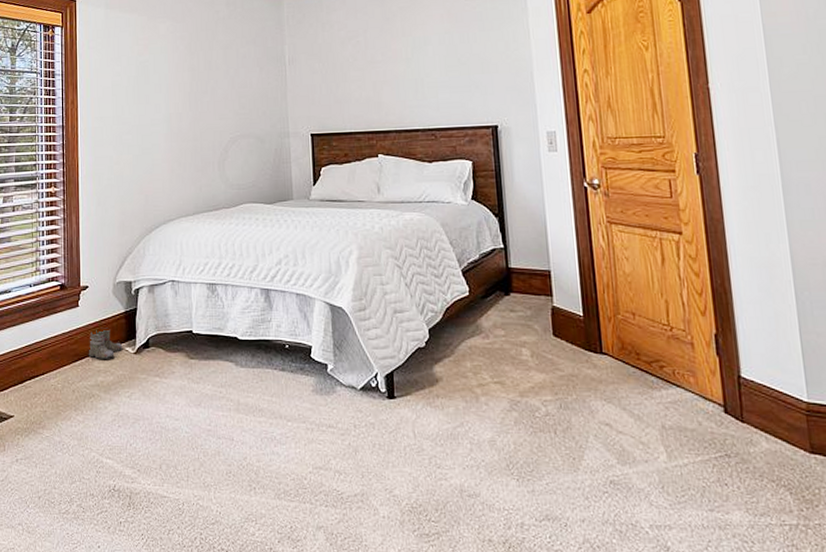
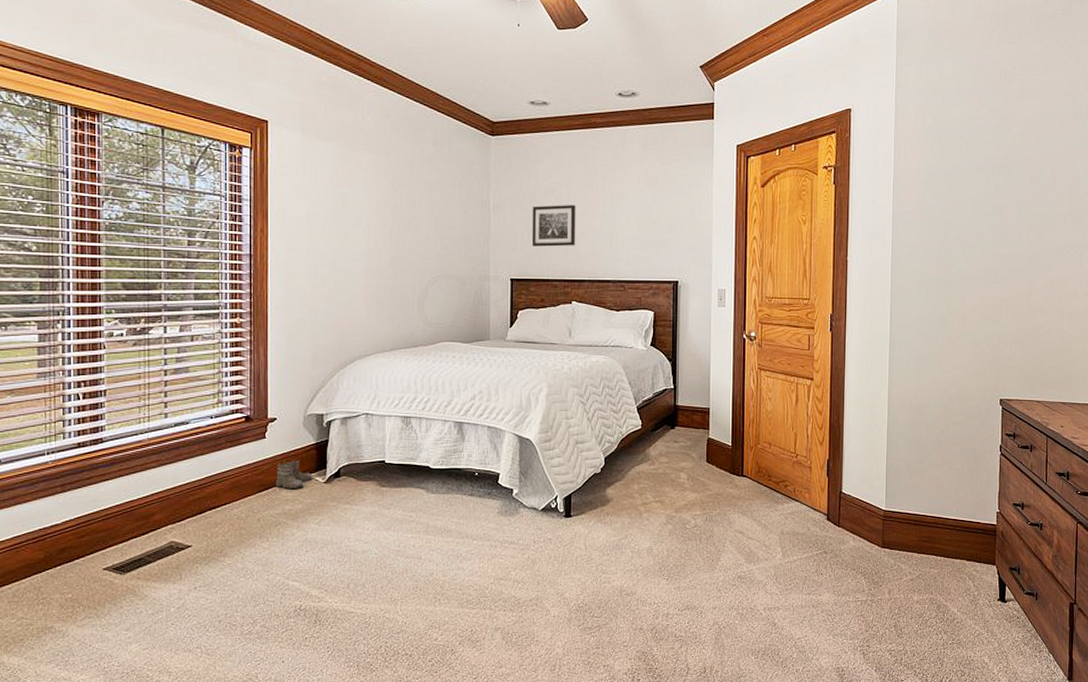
wall art: none [328,51,378,99] -> present [531,204,576,247]

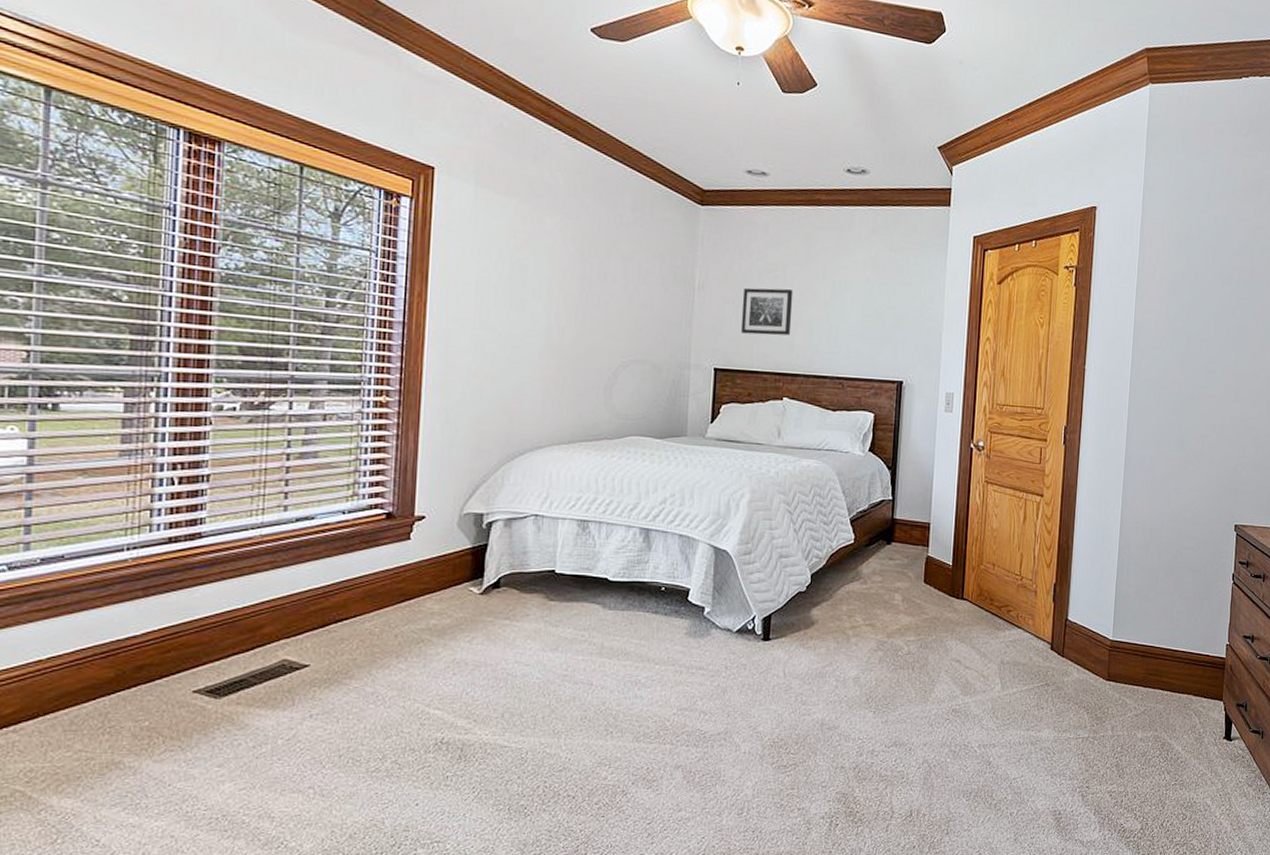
boots: present [275,458,313,489] -> none [419,564,466,600]

